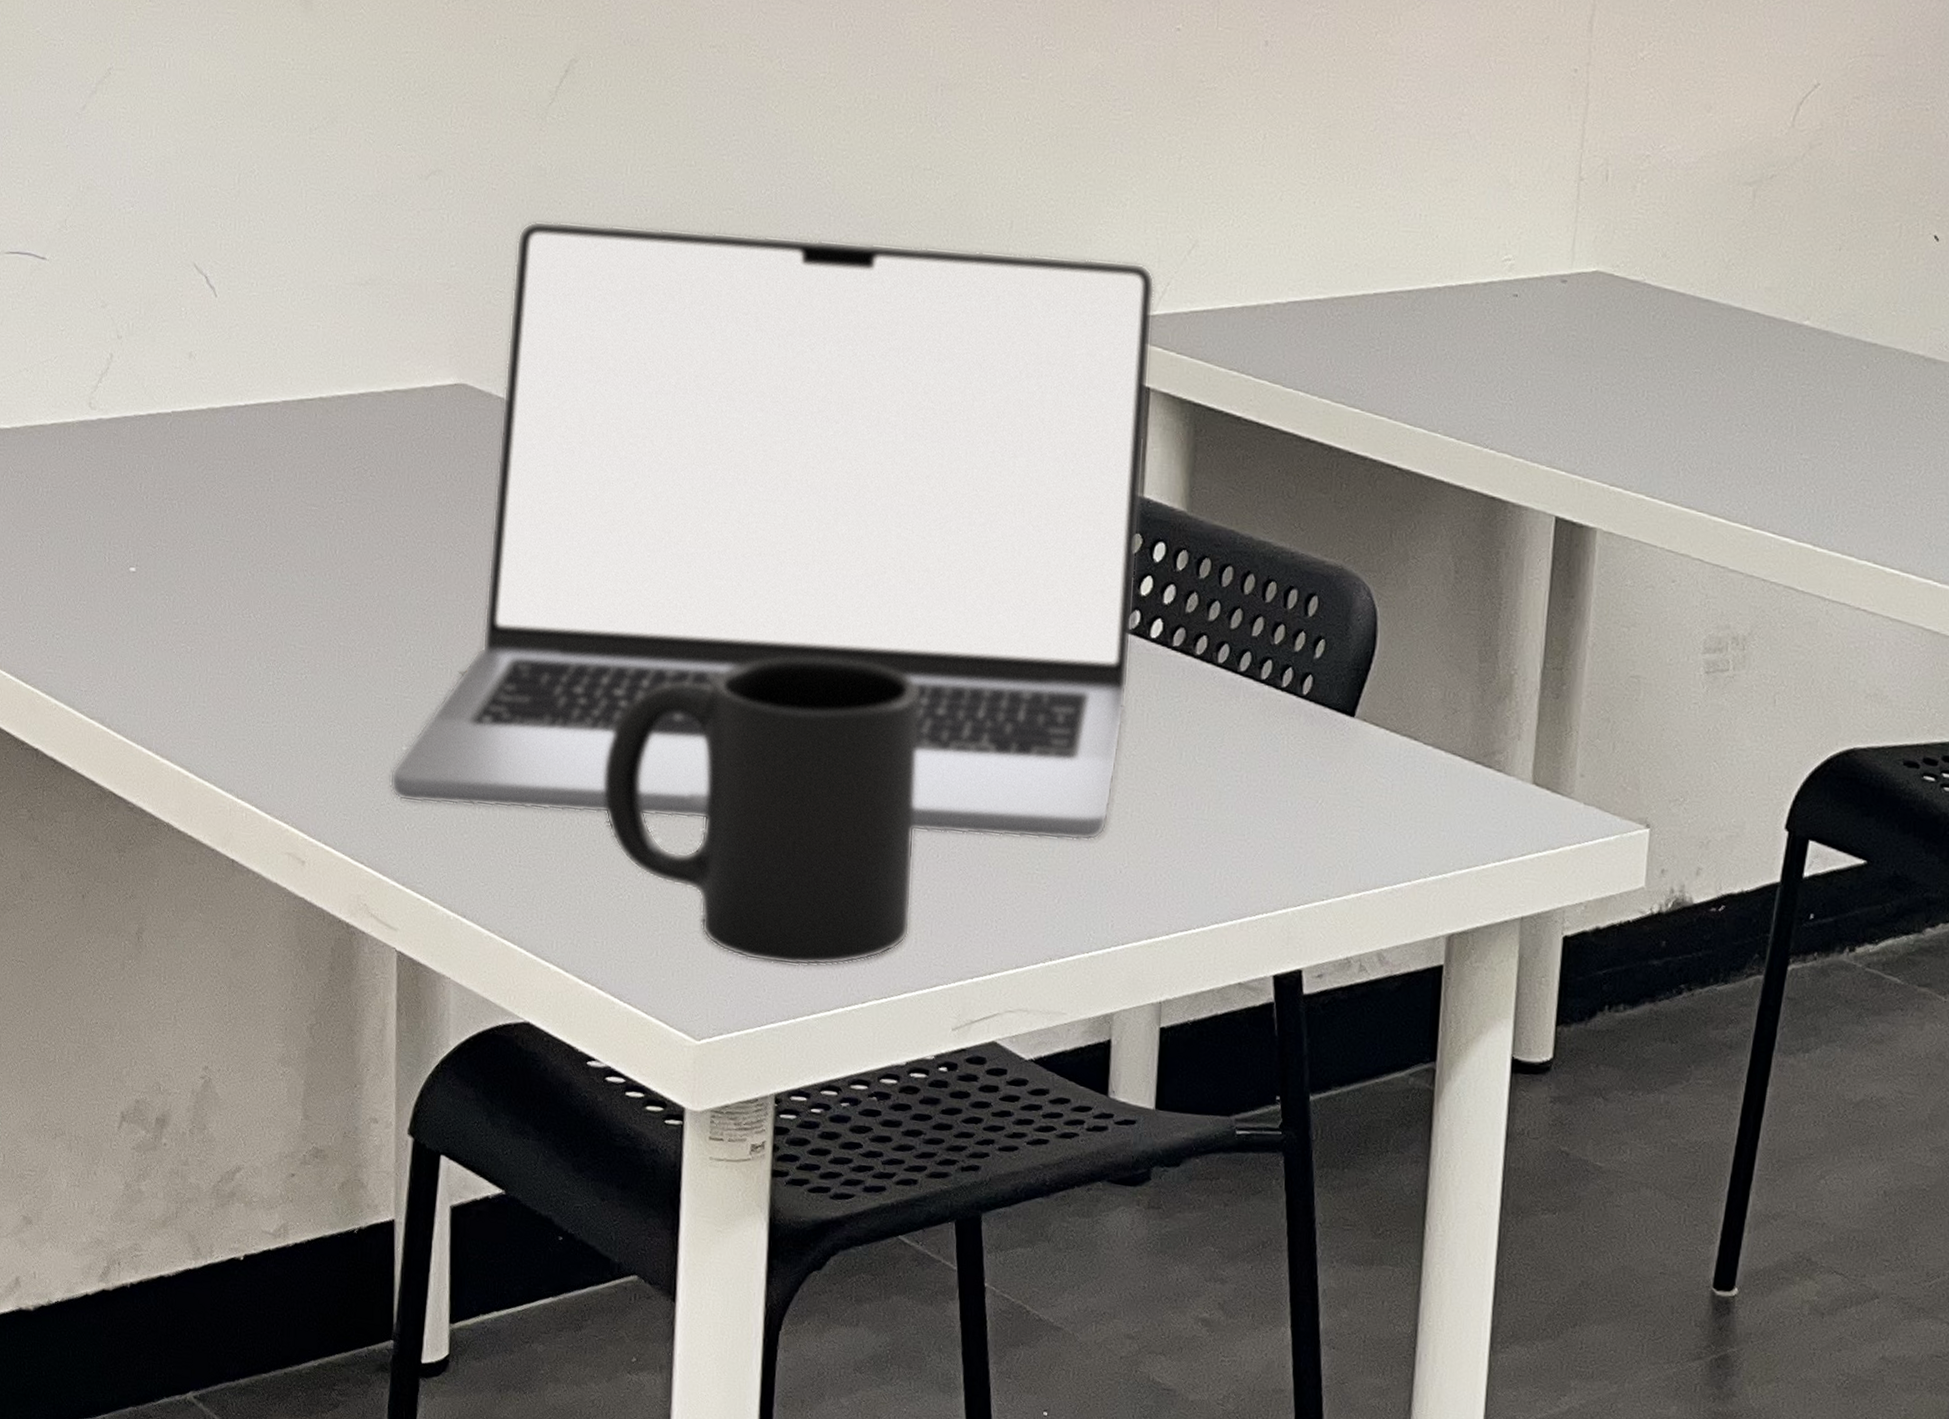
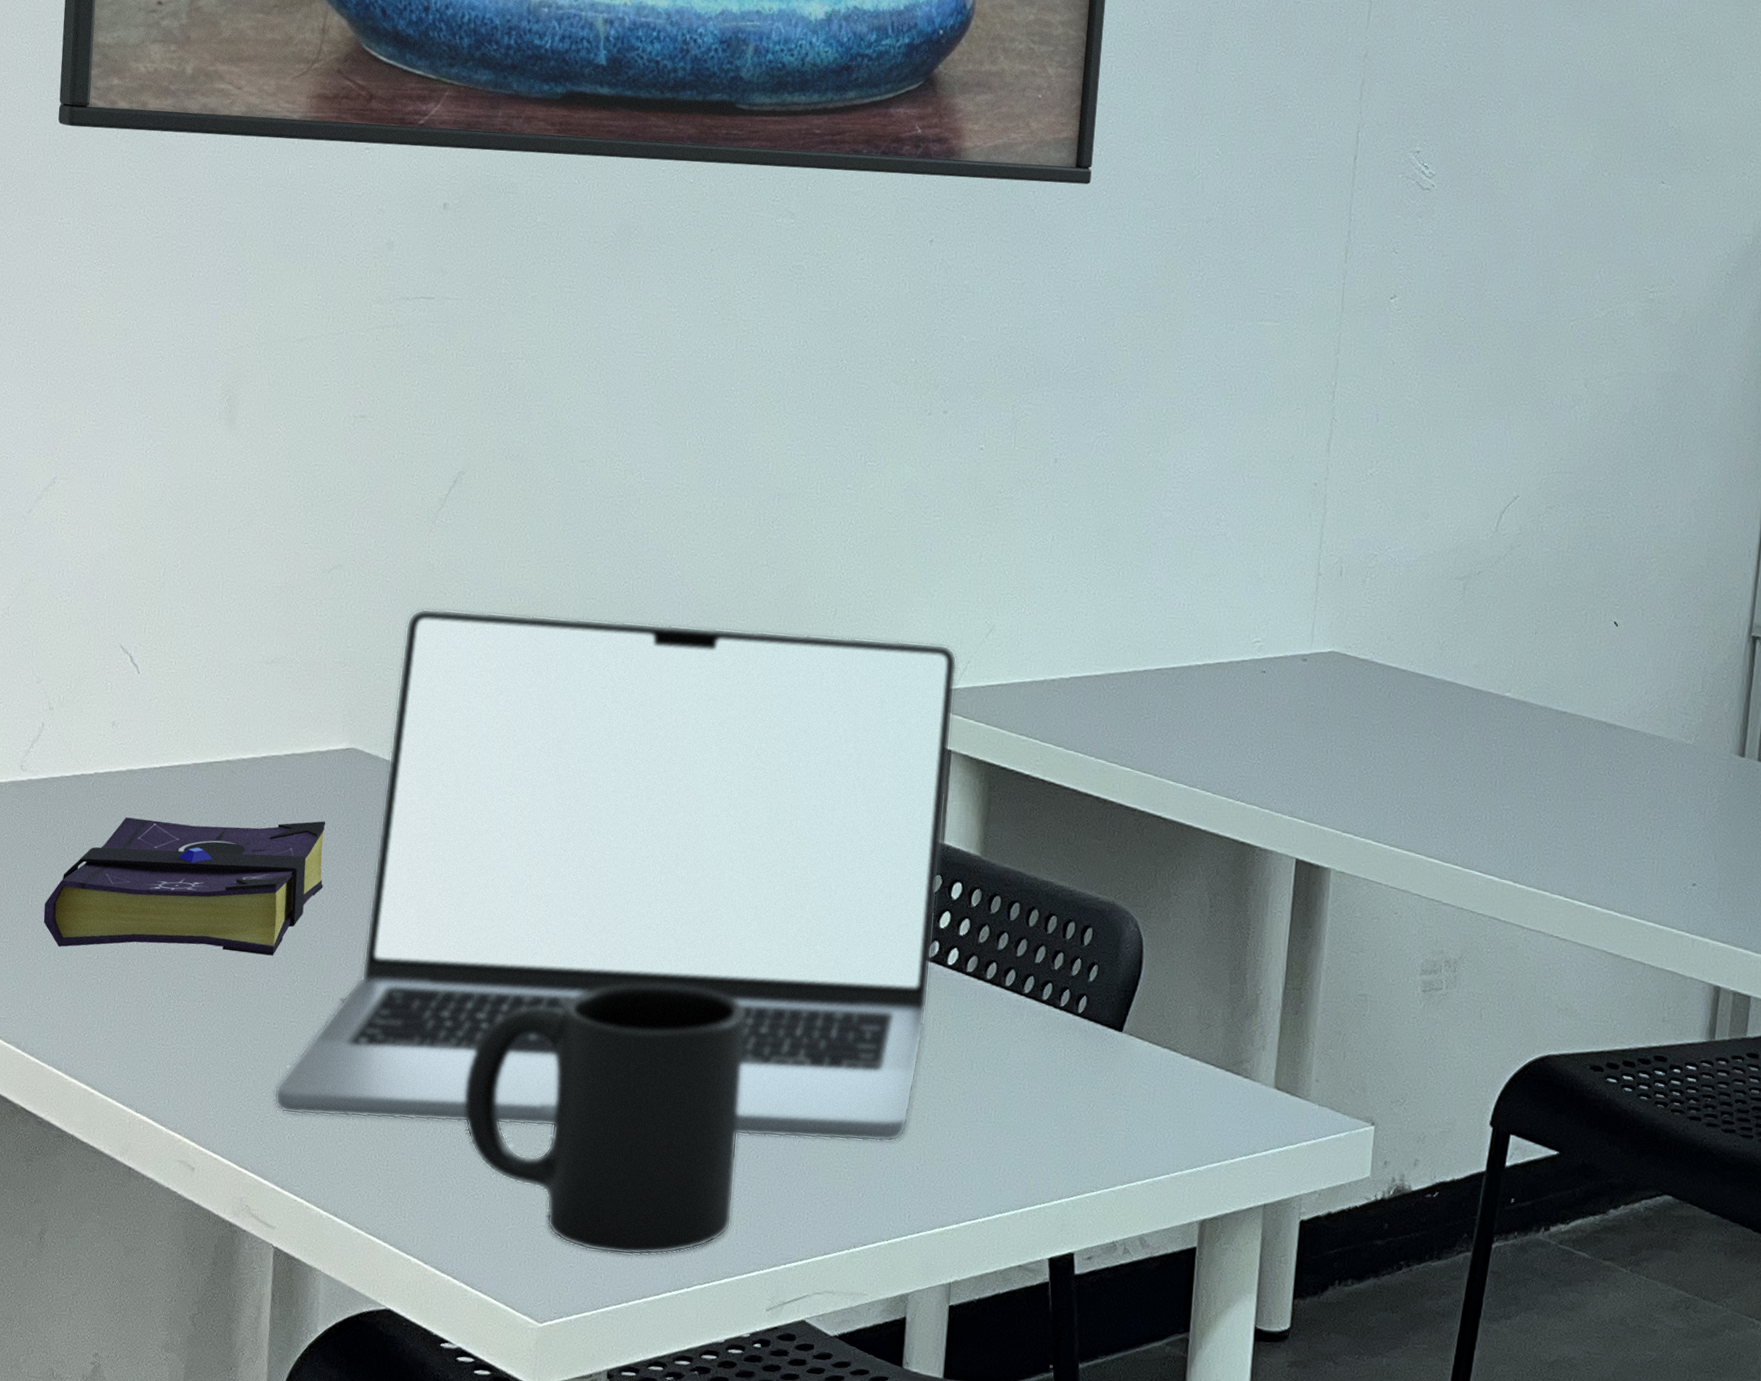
book: none [123,462,435,622] -> present [43,817,326,956]

